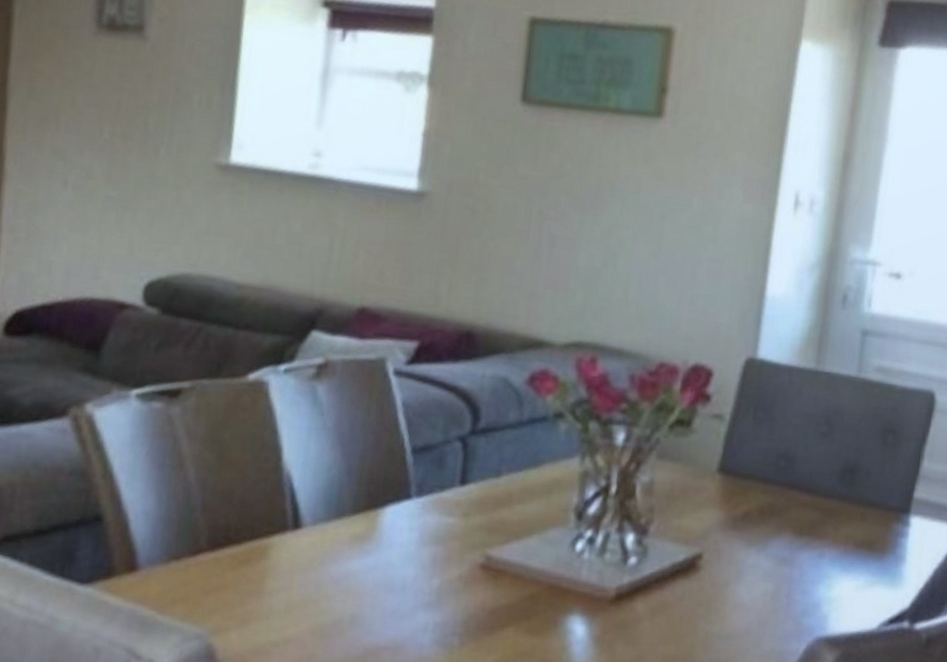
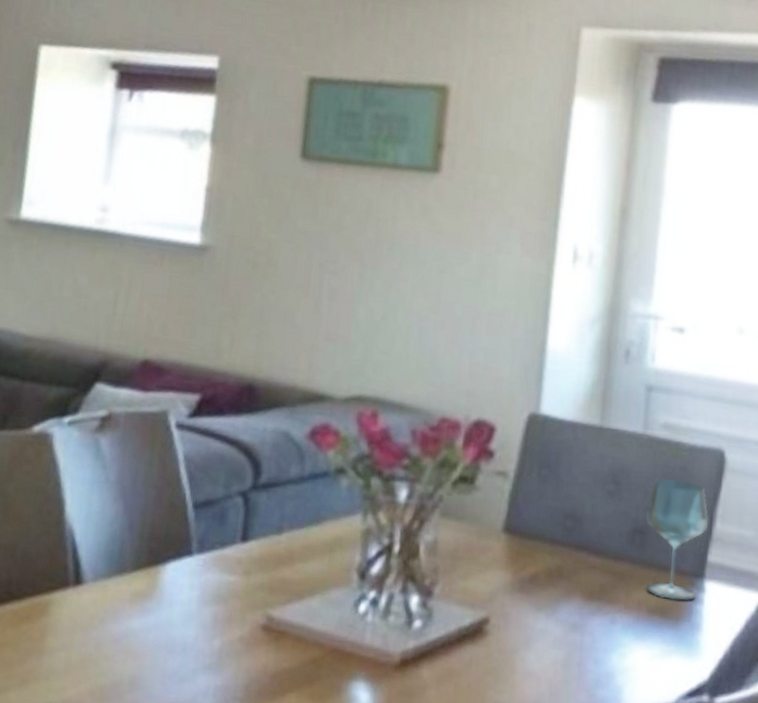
wine glass: none [854,420,917,535] -> present [644,478,709,601]

